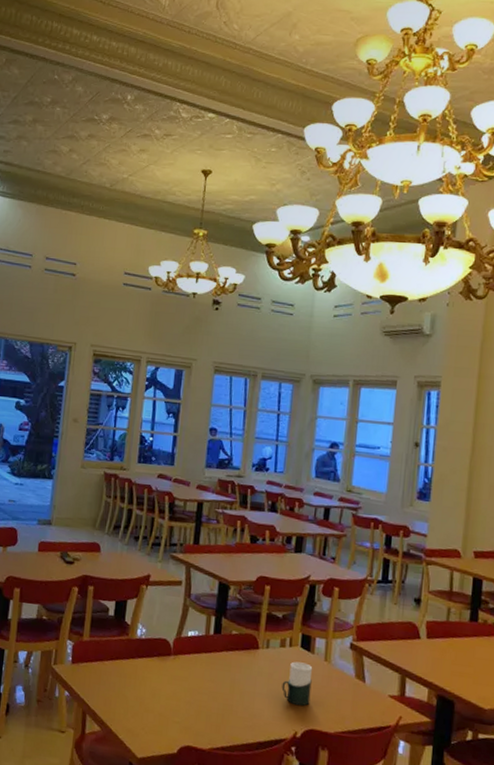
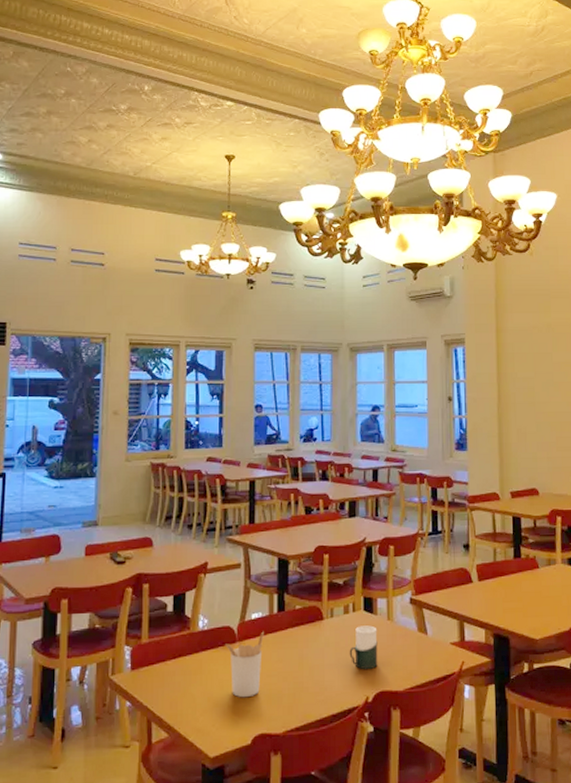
utensil holder: none [160,649,199,710] -> present [225,631,264,698]

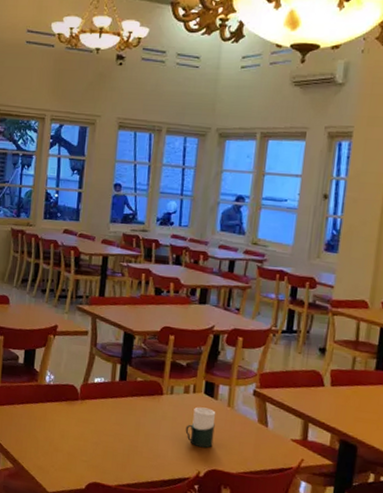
utensil holder: present [225,631,264,698] -> none [68,395,105,450]

